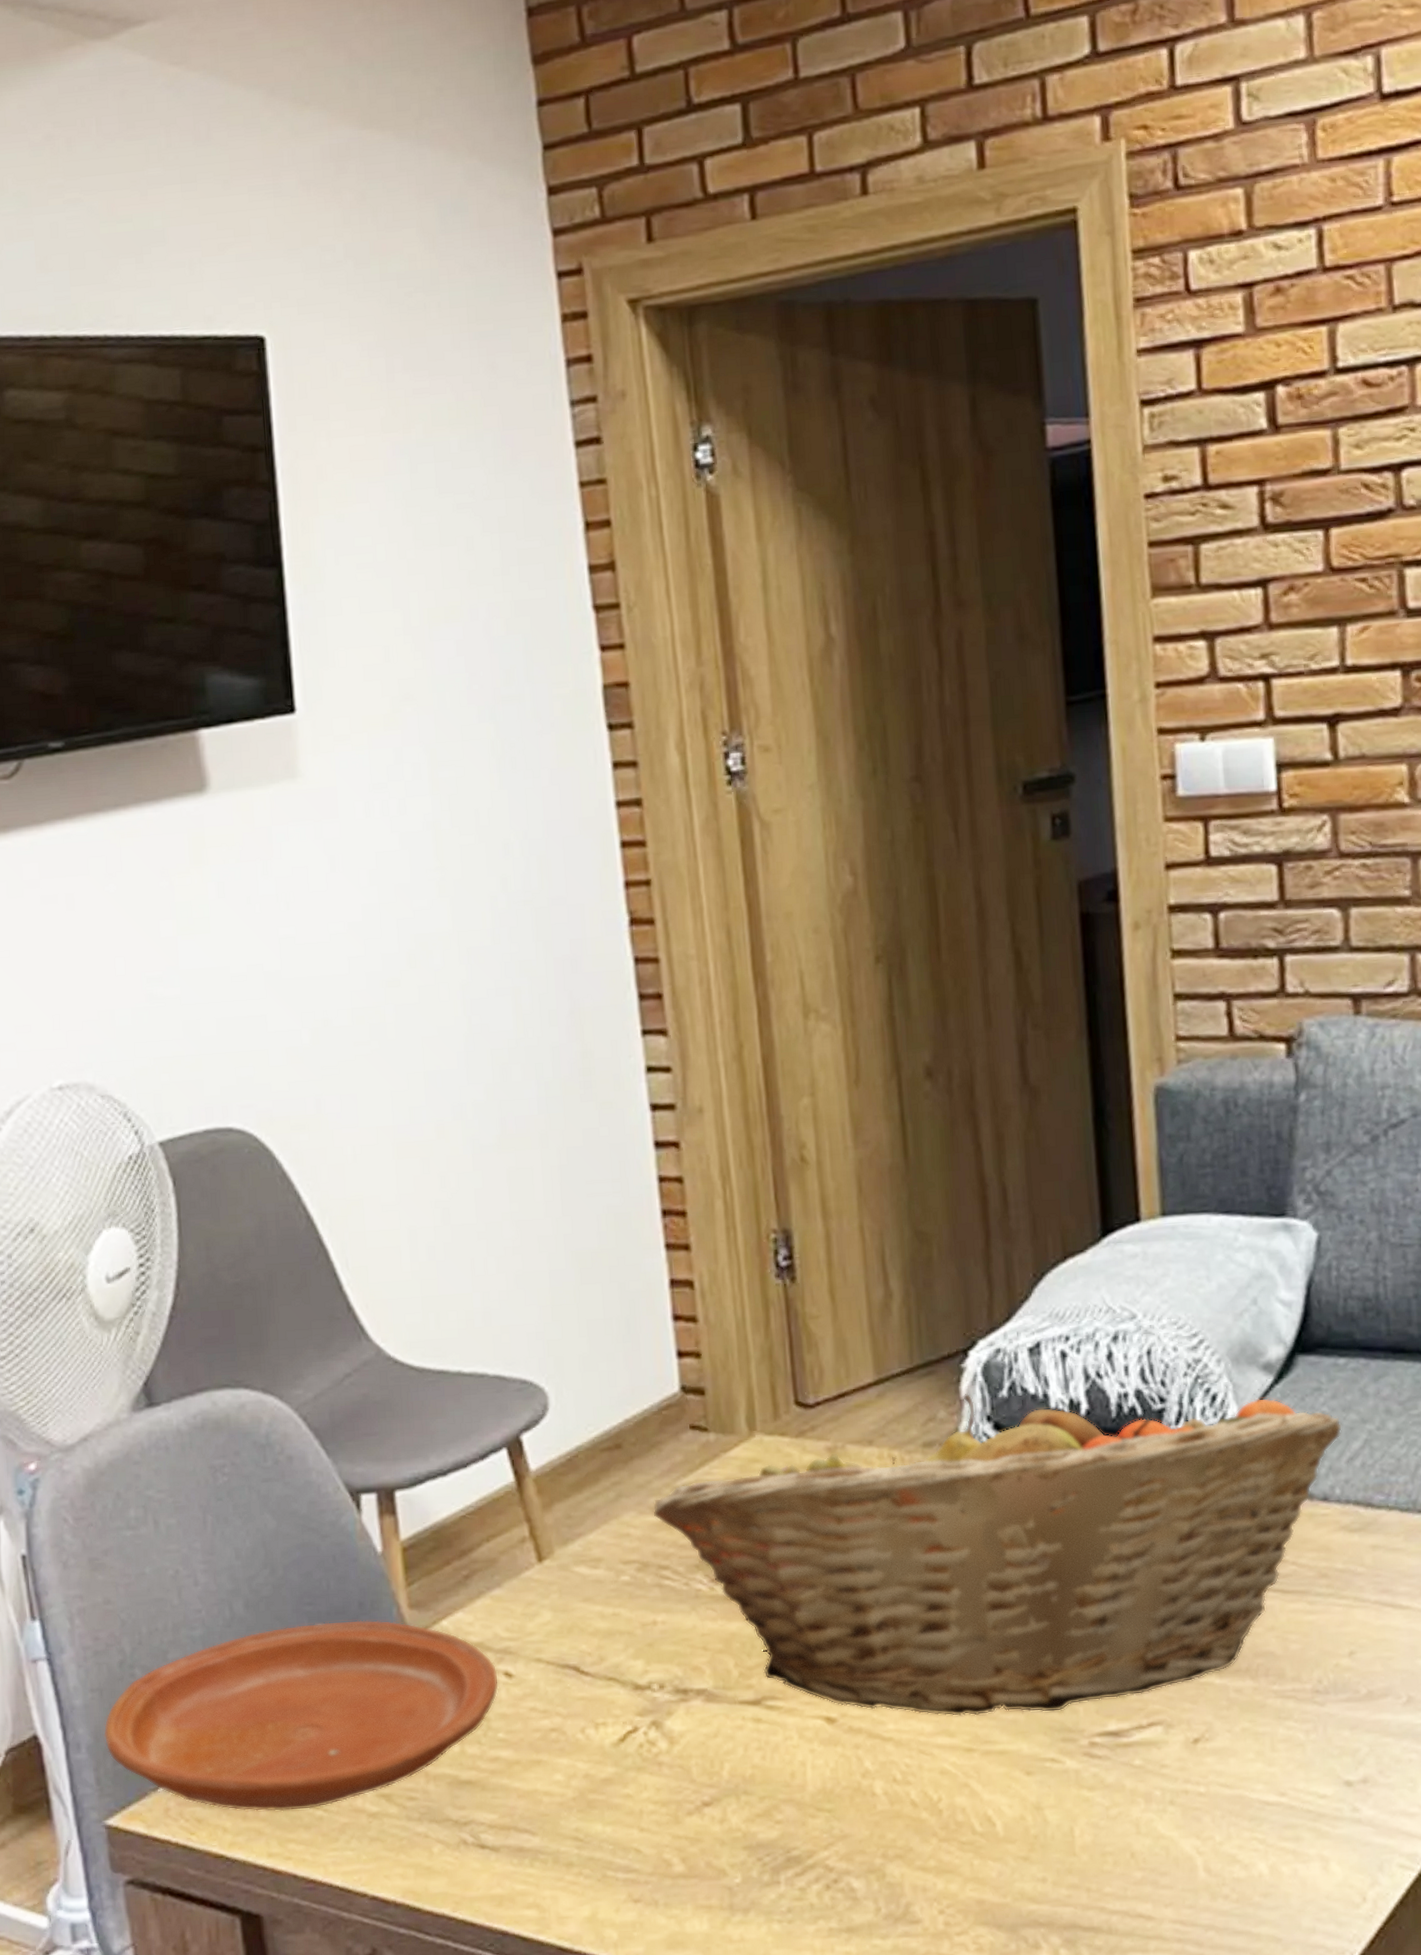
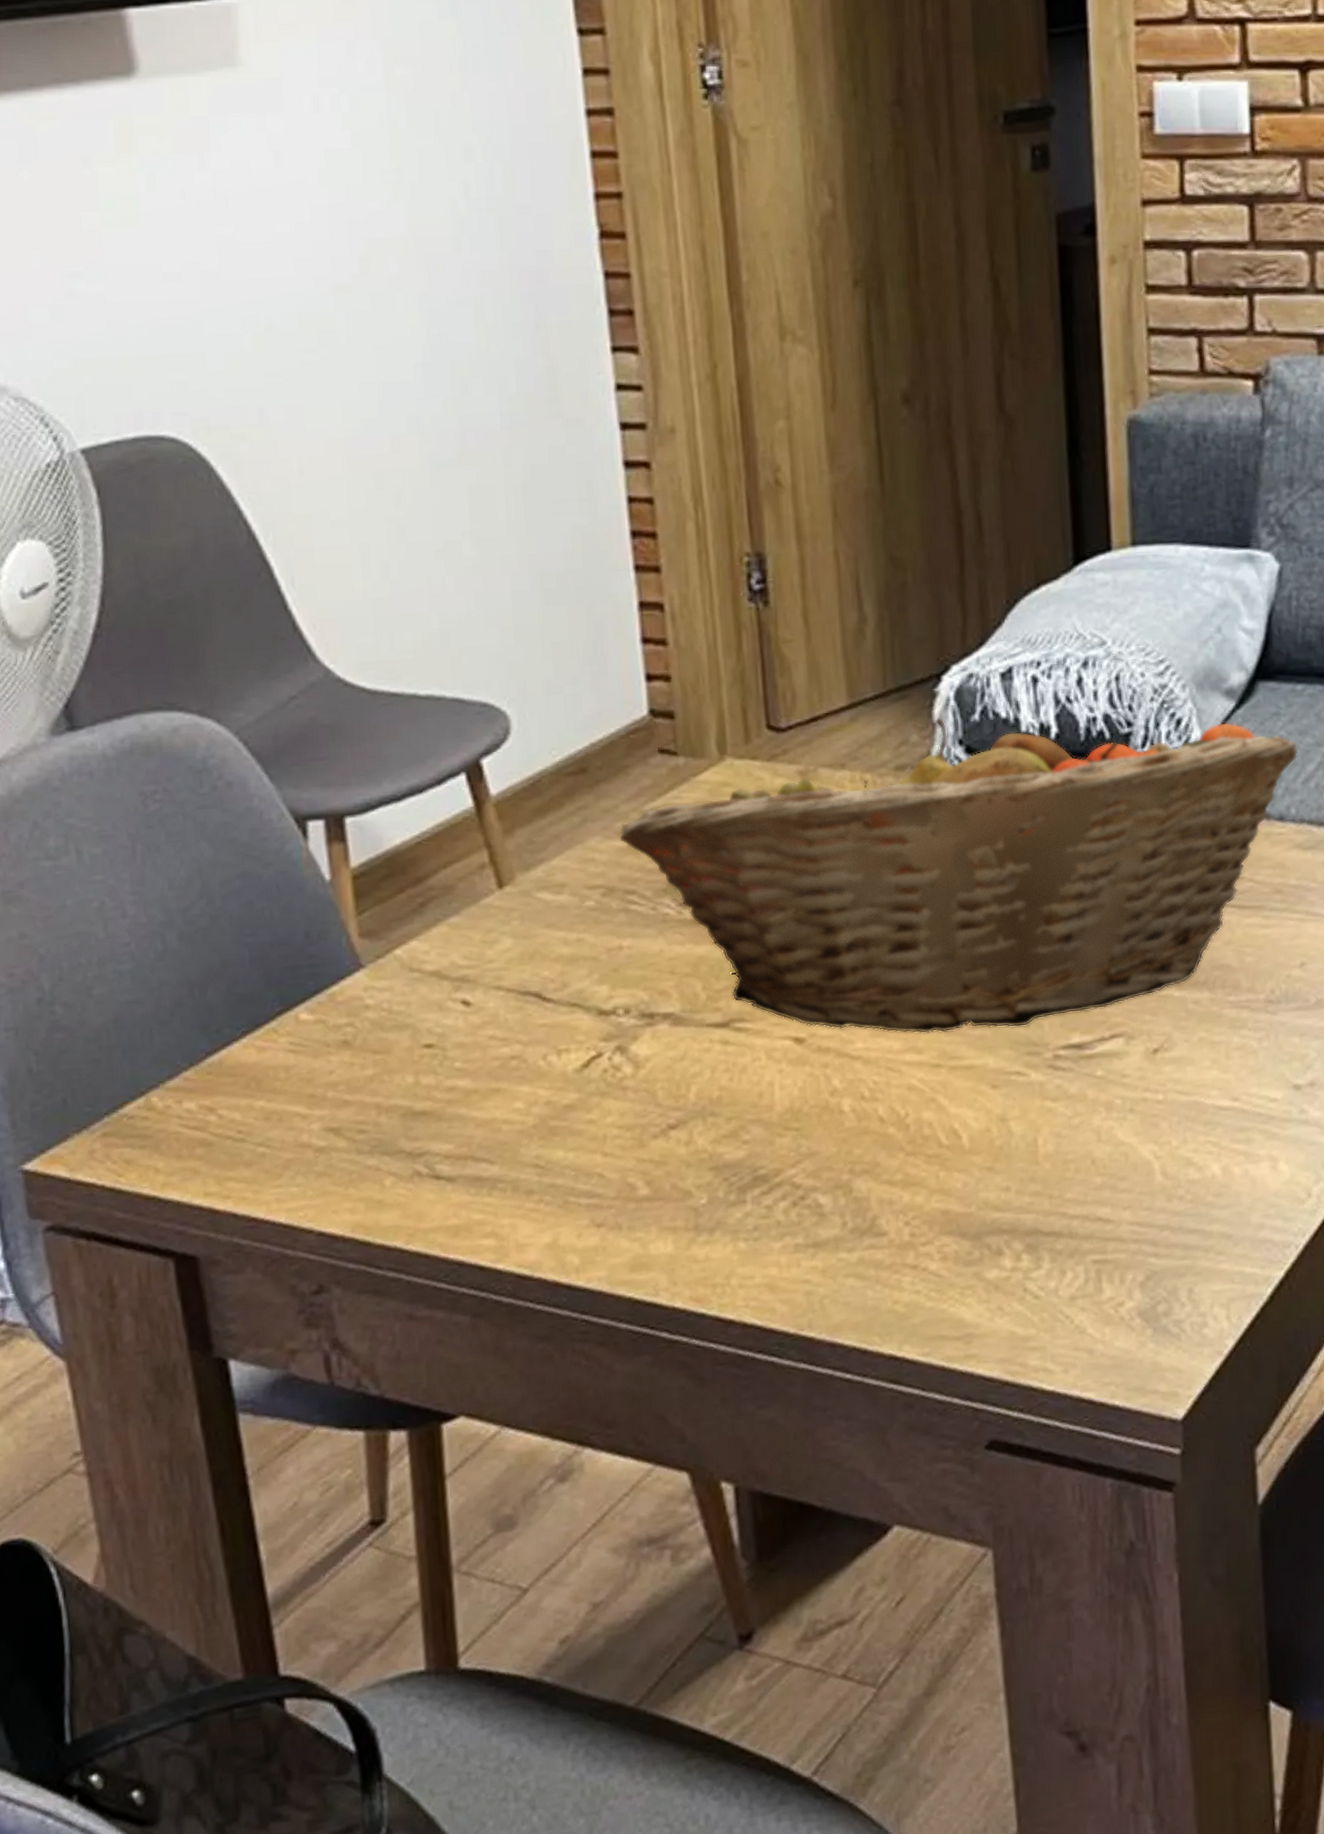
plate: present [103,1619,500,1812] -> none [19,950,457,1151]

